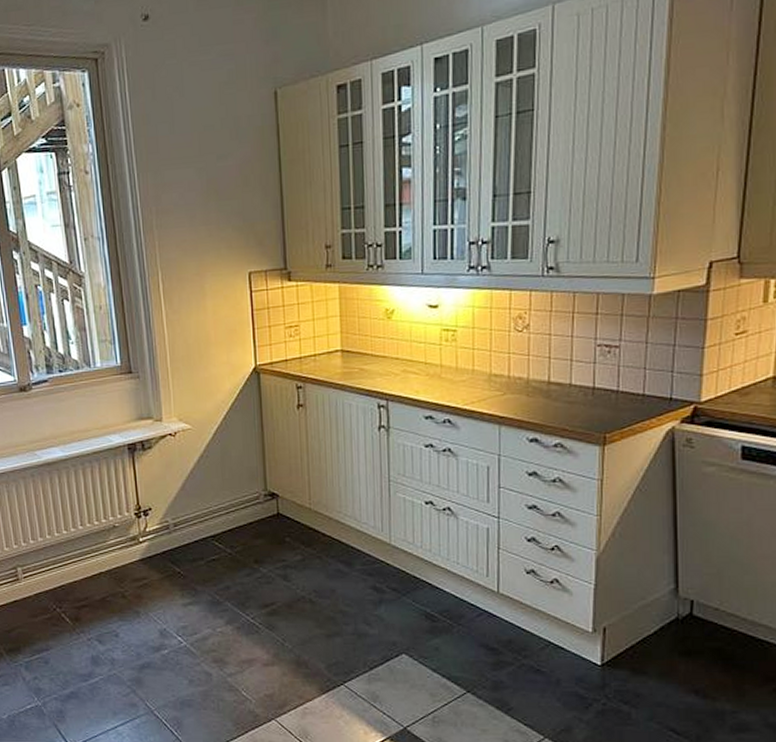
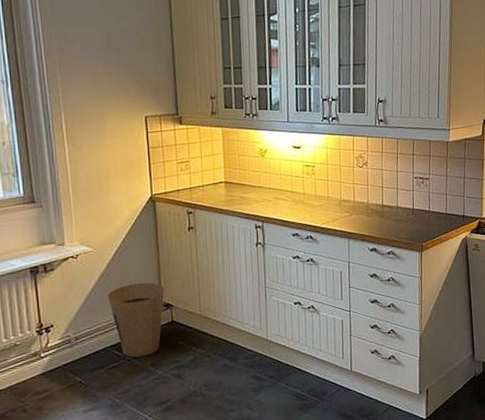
trash can: none [208,468,270,551] -> present [108,282,165,358]

